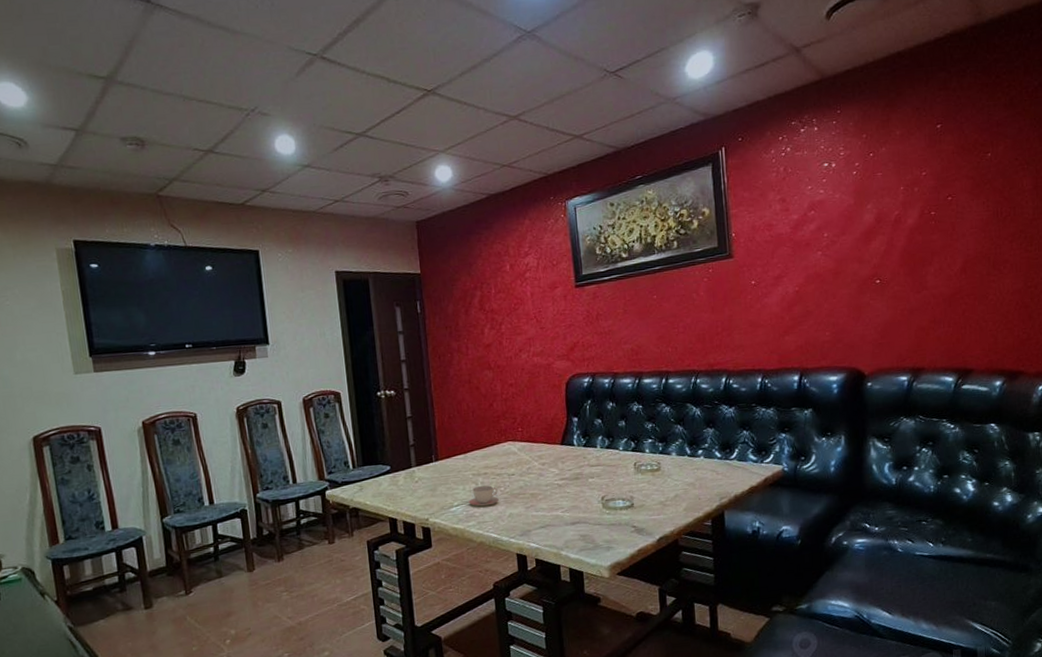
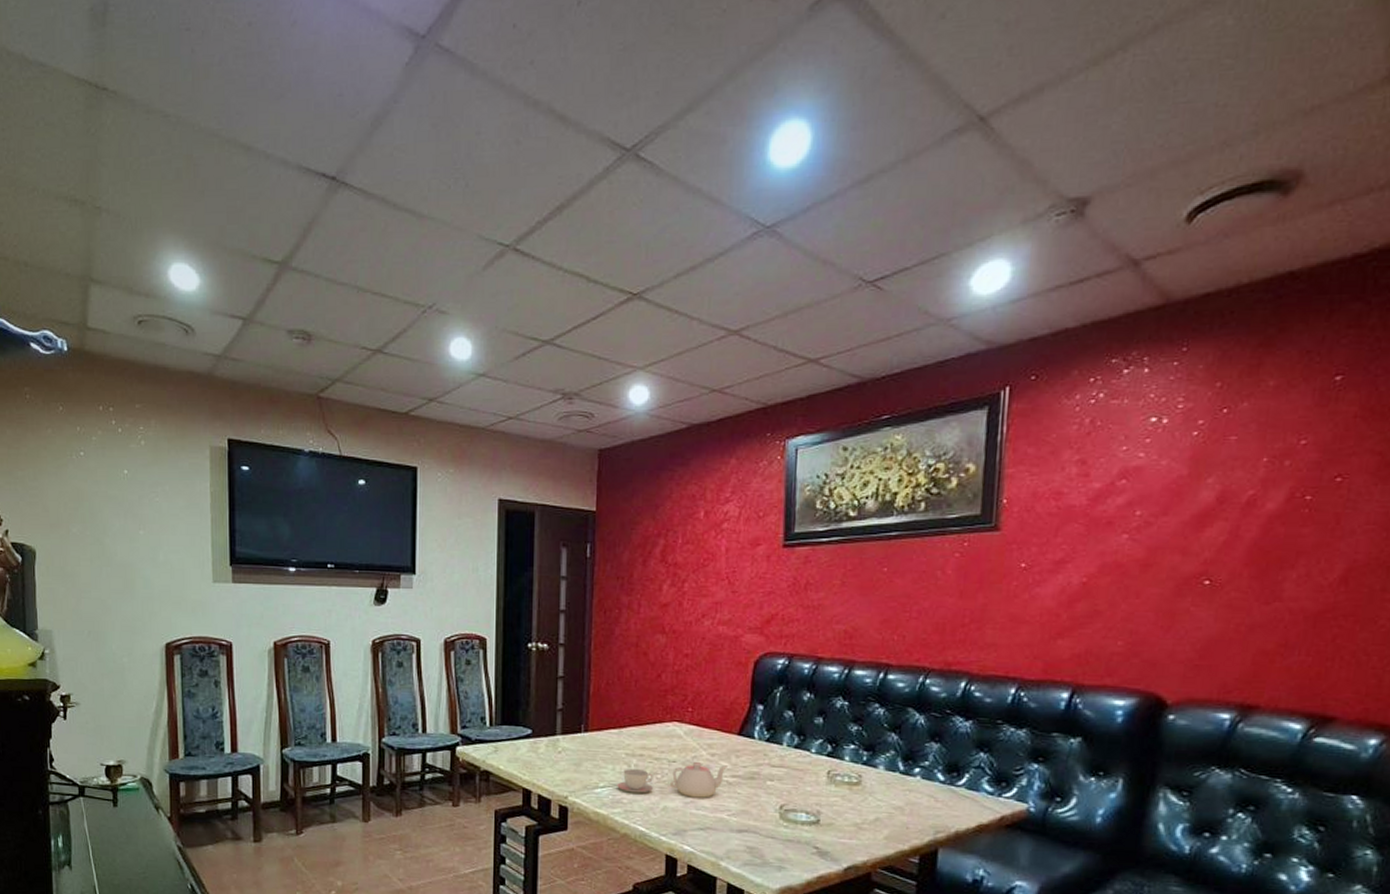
teapot: none [512,471,557,503] -> present [670,762,729,798]

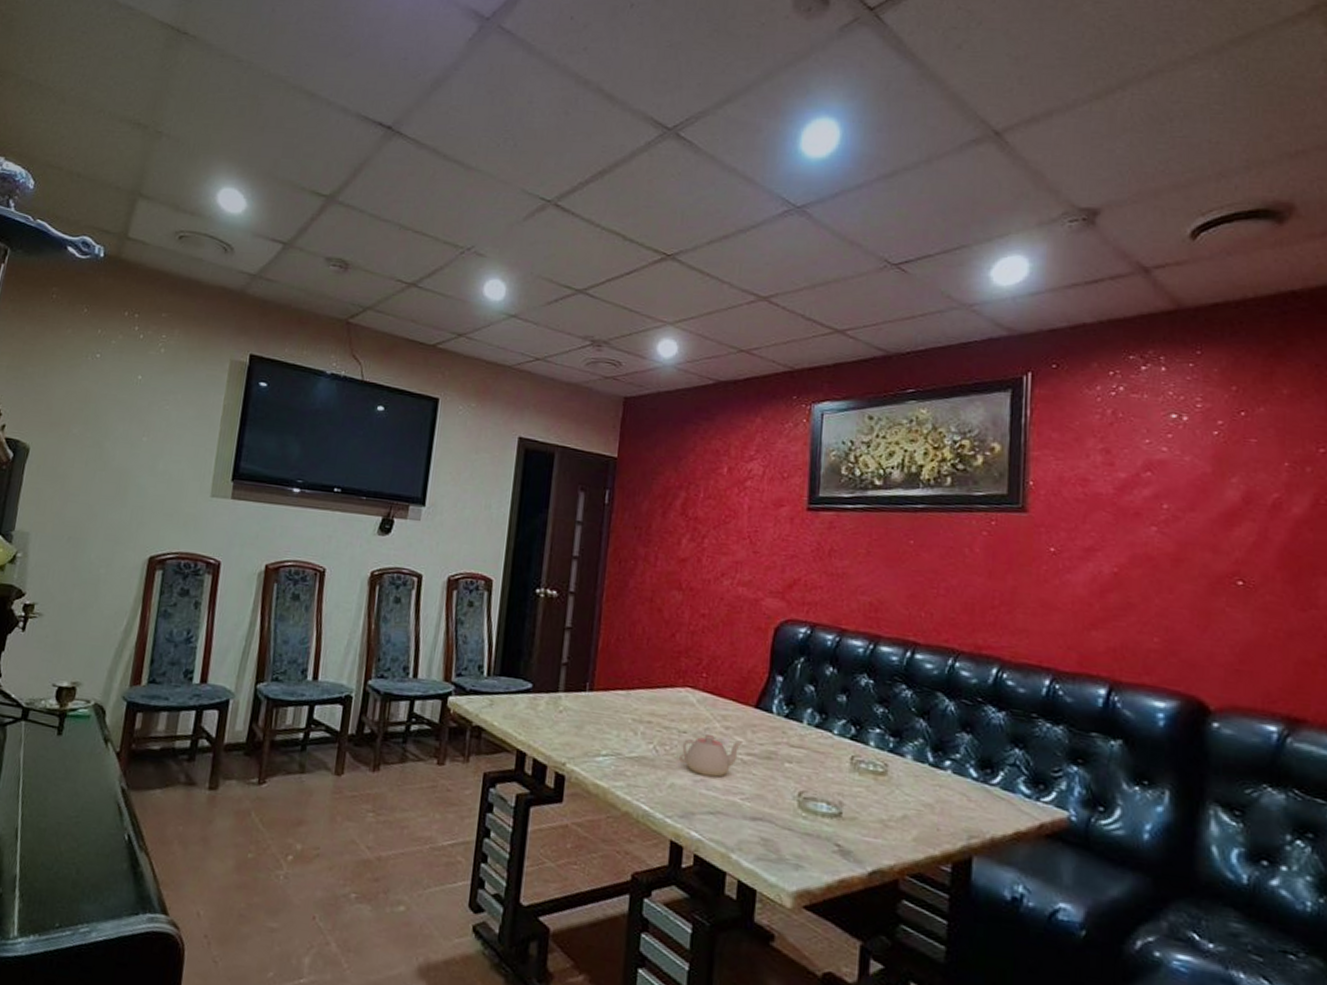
teacup: present [617,769,653,793] -> none [621,736,661,766]

